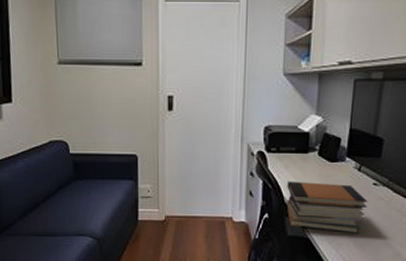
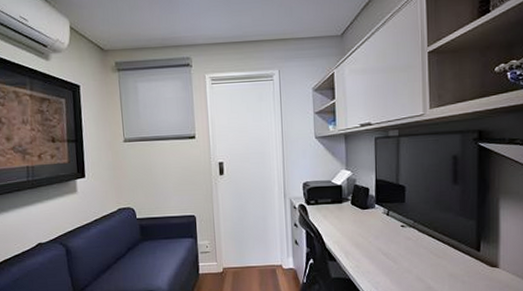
book stack: present [286,181,368,233] -> none [327,228,398,272]

